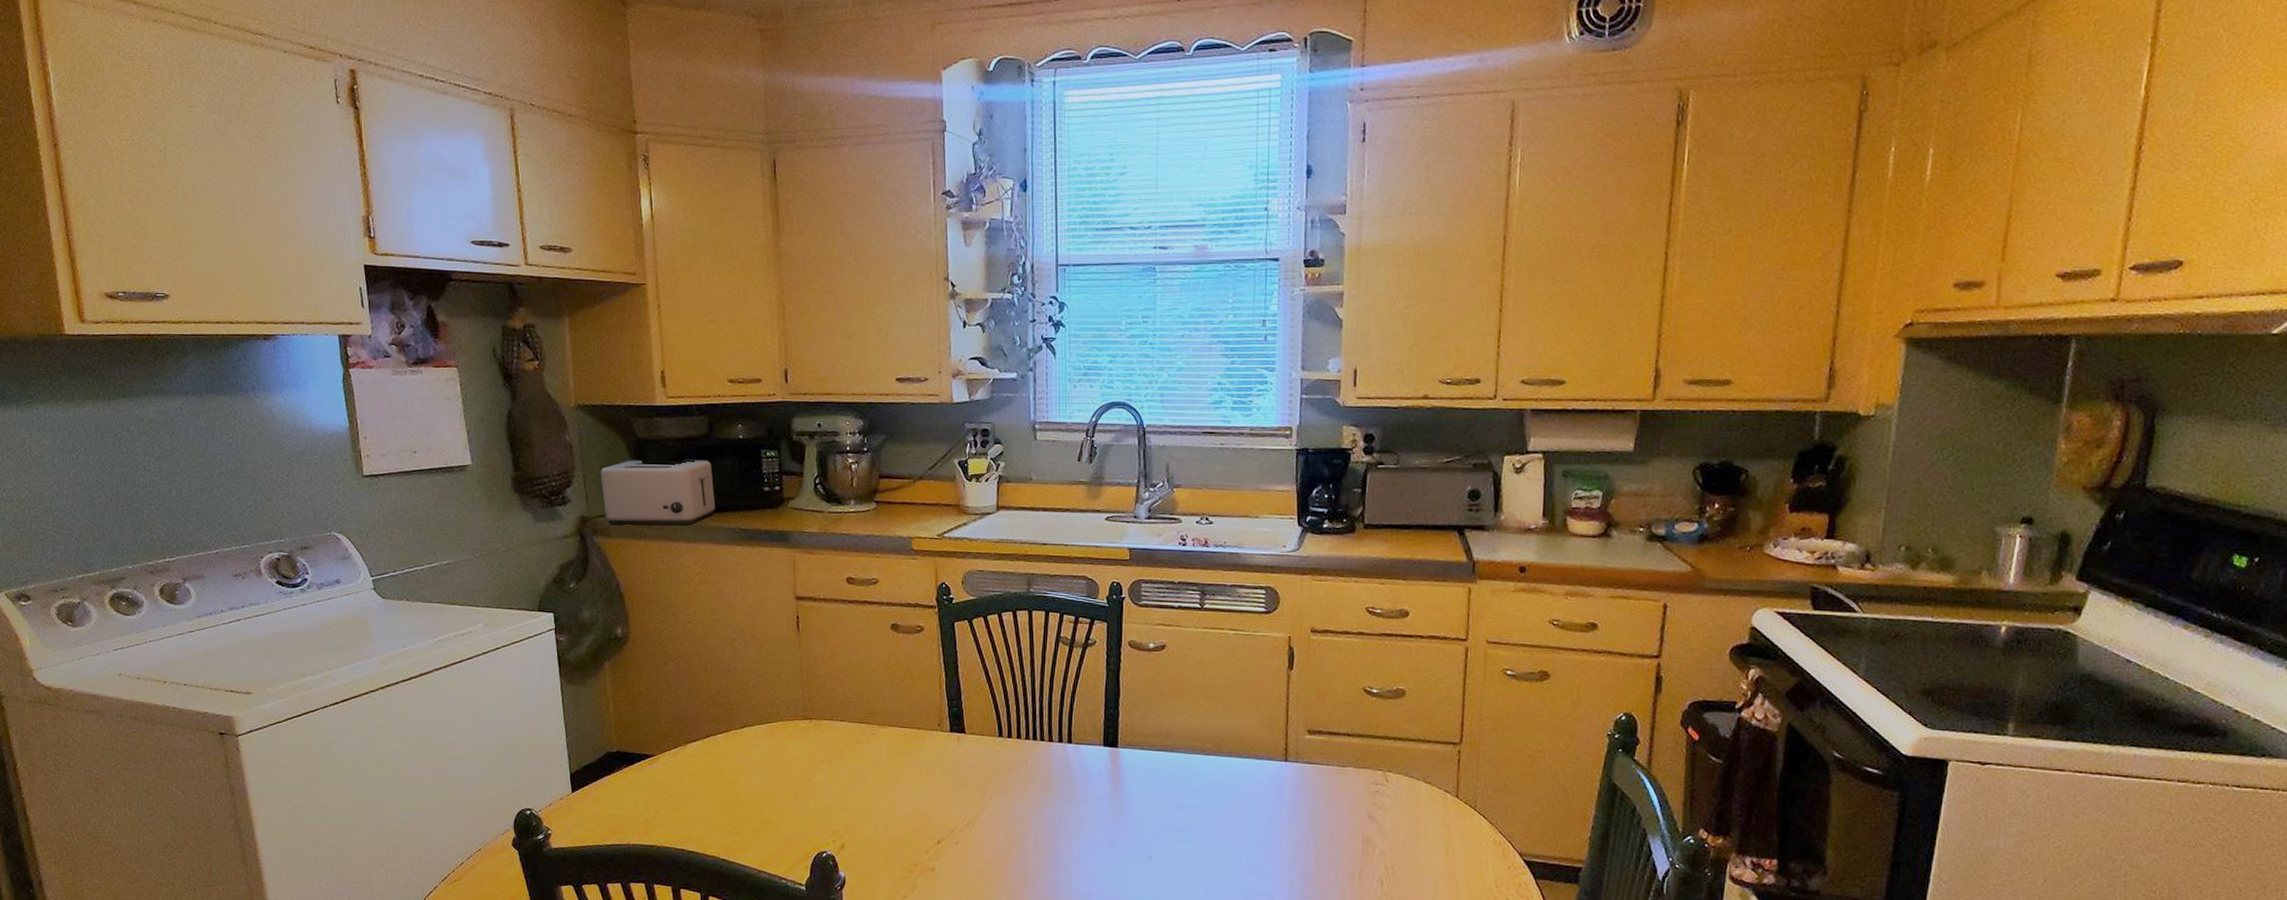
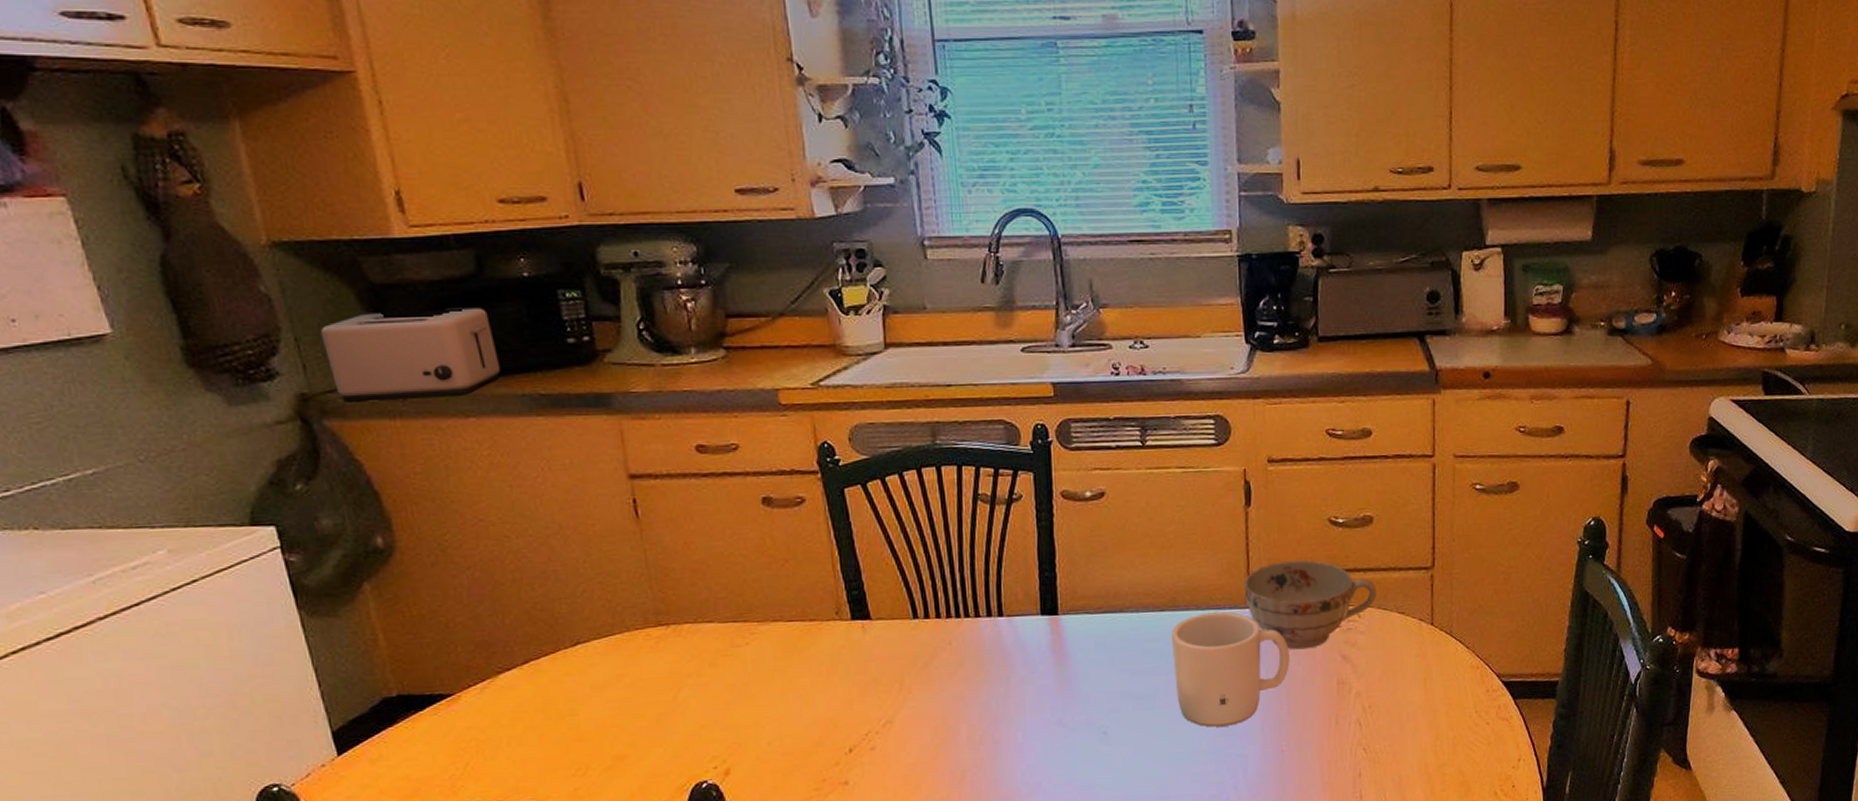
mug: none [1214,761,1320,867] -> present [1172,611,1289,727]
teacup: none [1282,723,1406,805] -> present [1244,560,1377,650]

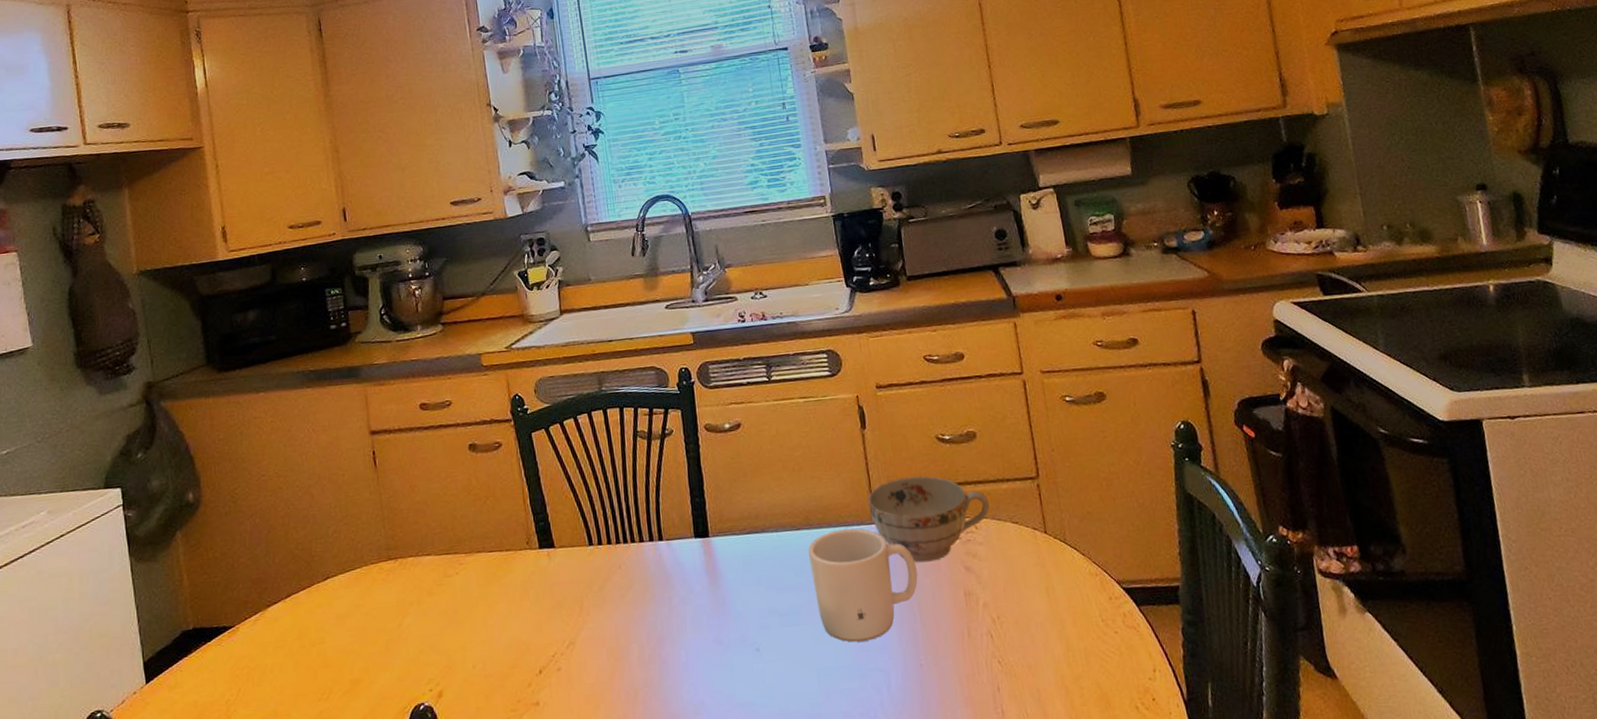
toaster: present [320,307,501,402] -> none [165,307,284,387]

